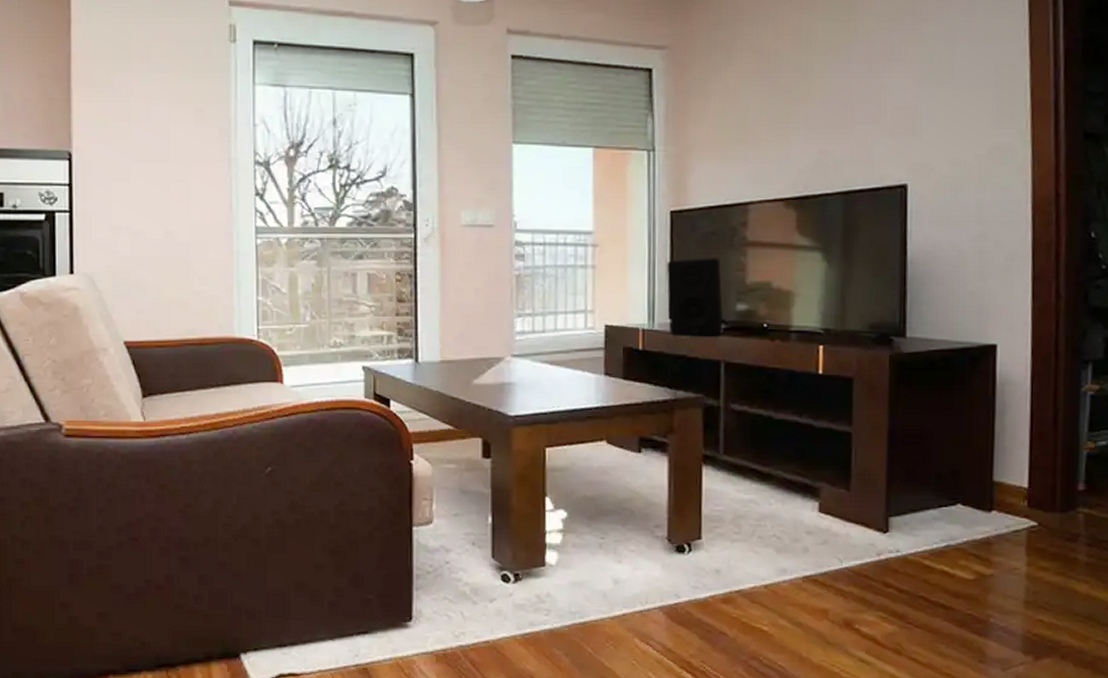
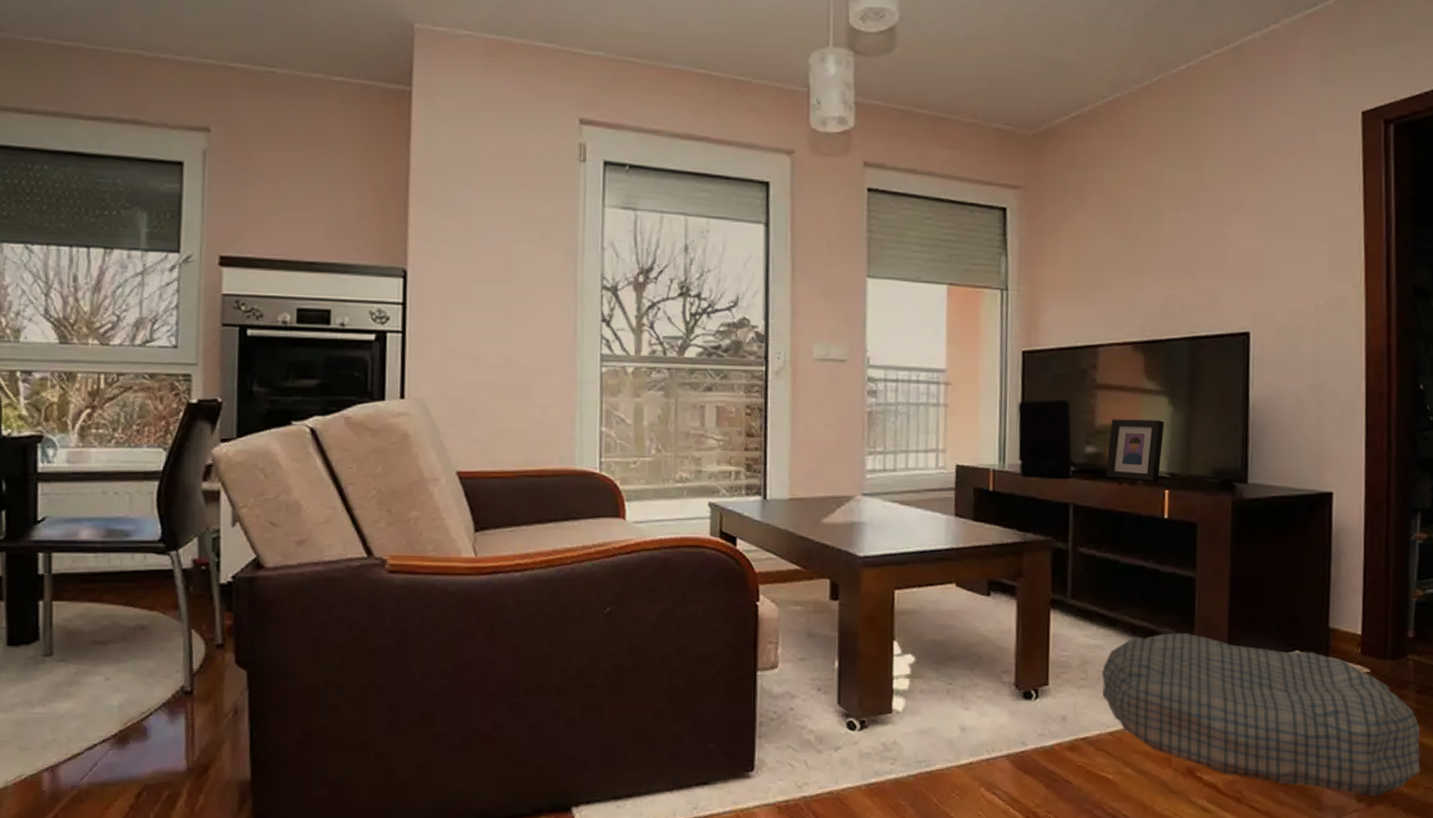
dog bed: none [756,486,1092,650] -> present [1102,632,1421,797]
picture frame: none [757,276,818,338] -> present [1105,419,1164,482]

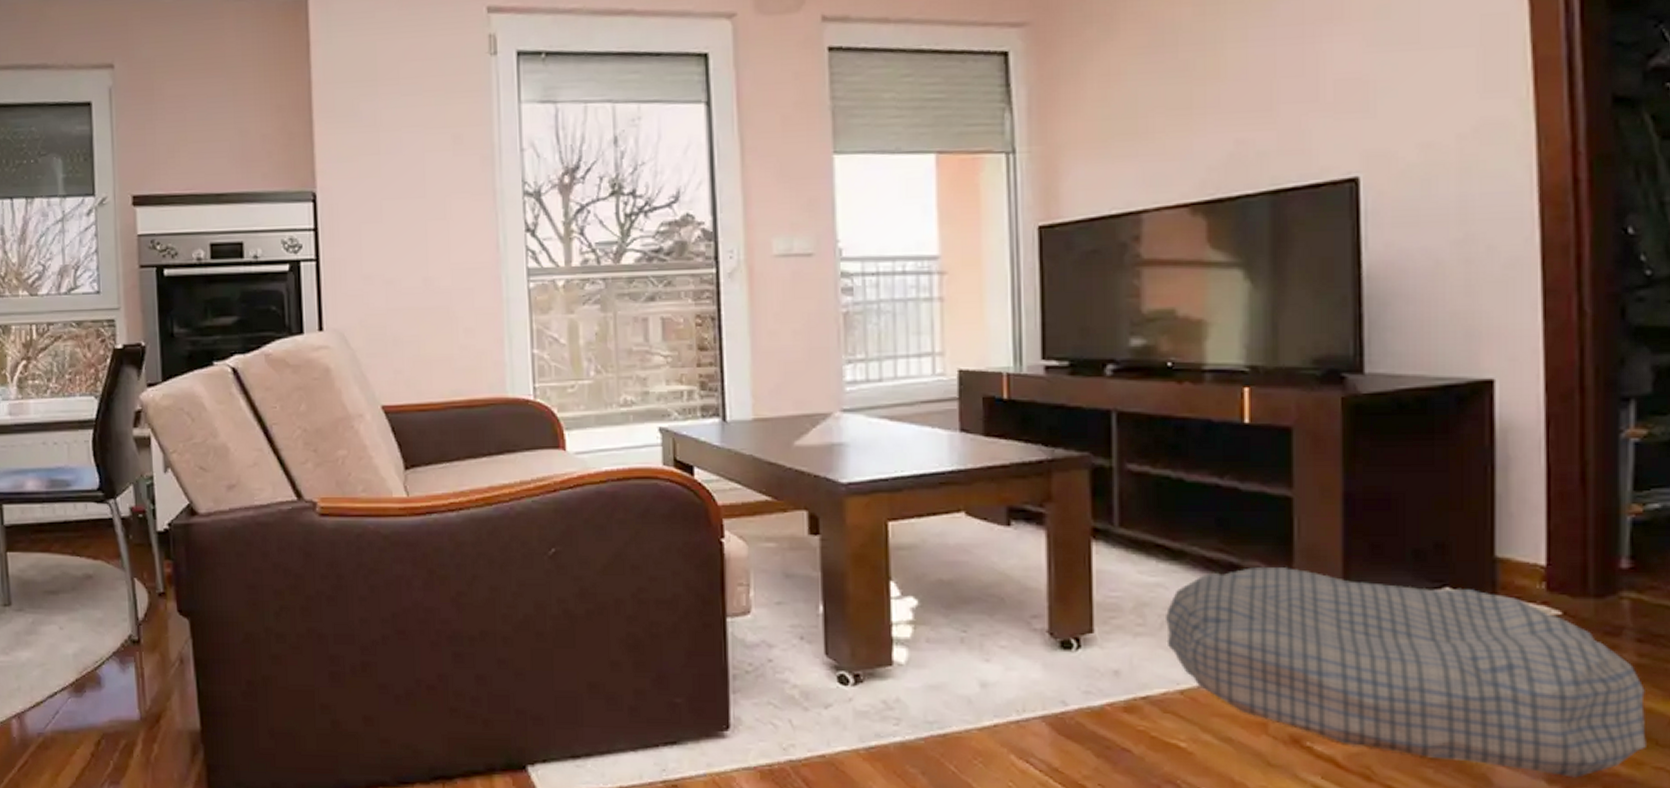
speaker: present [1017,398,1073,479] -> none [1036,281,1113,382]
picture frame: present [1105,419,1164,482] -> none [1159,300,1239,379]

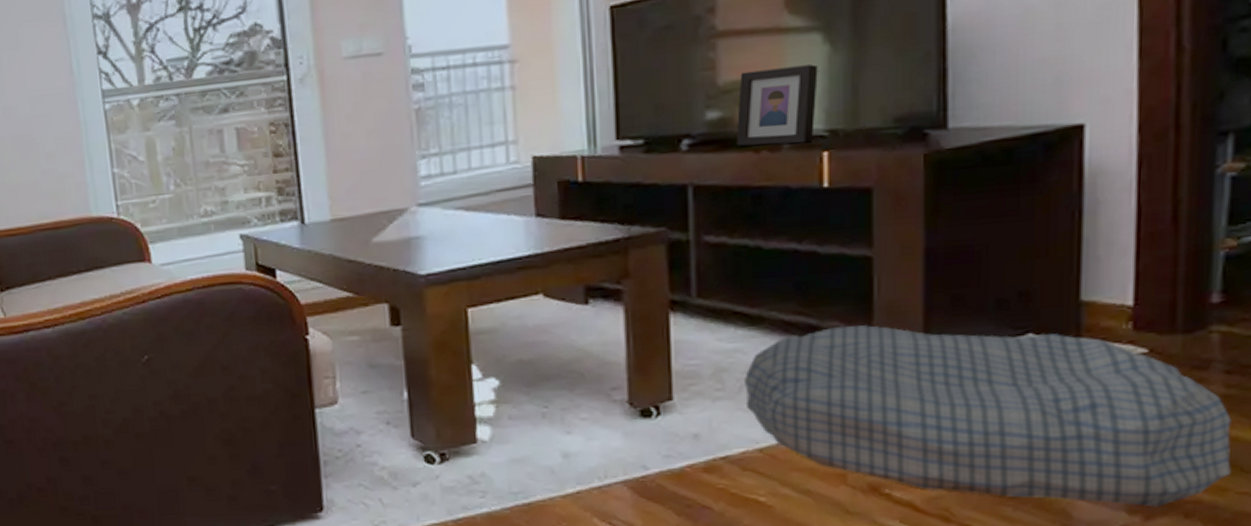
picture frame: none [1159,300,1239,379] -> present [736,64,818,147]

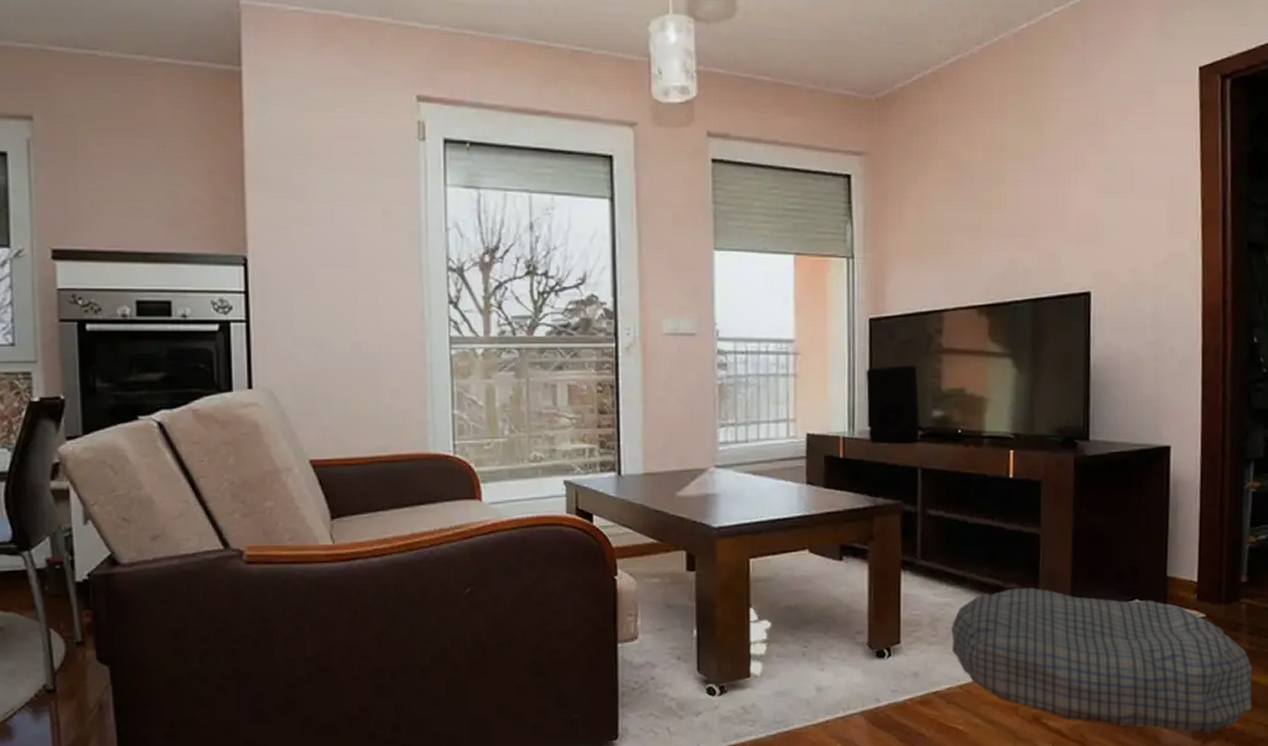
speaker: none [609,56,689,162] -> present [866,364,921,445]
picture frame: present [736,64,818,147] -> none [952,382,1009,443]

